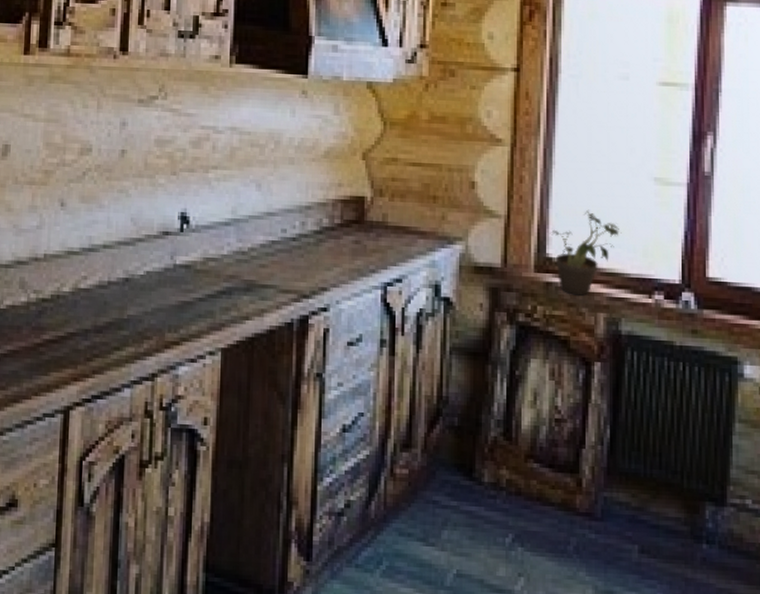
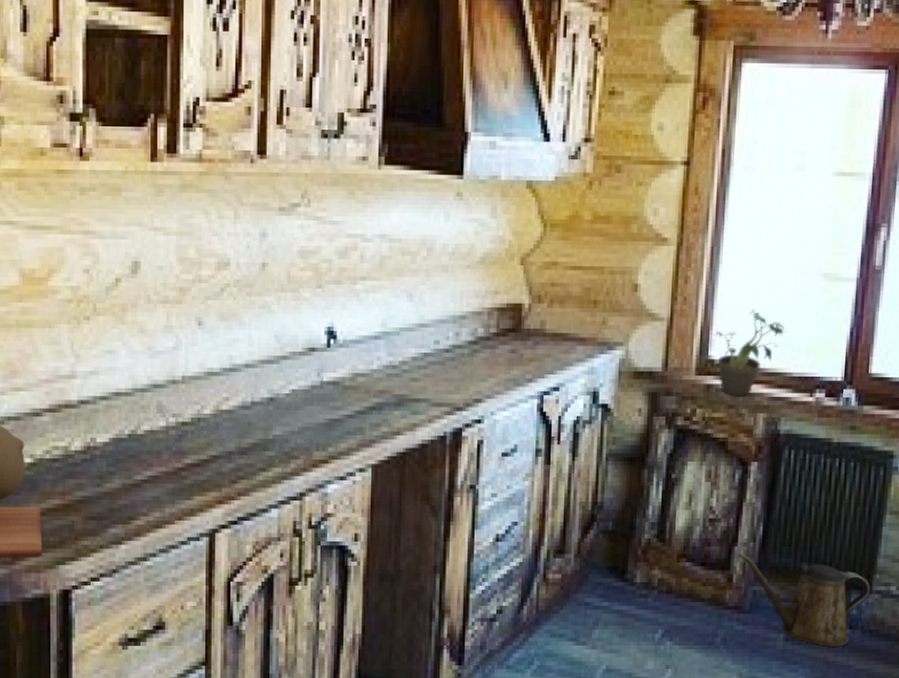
watering can: none [587,457,724,562] -> present [739,554,870,647]

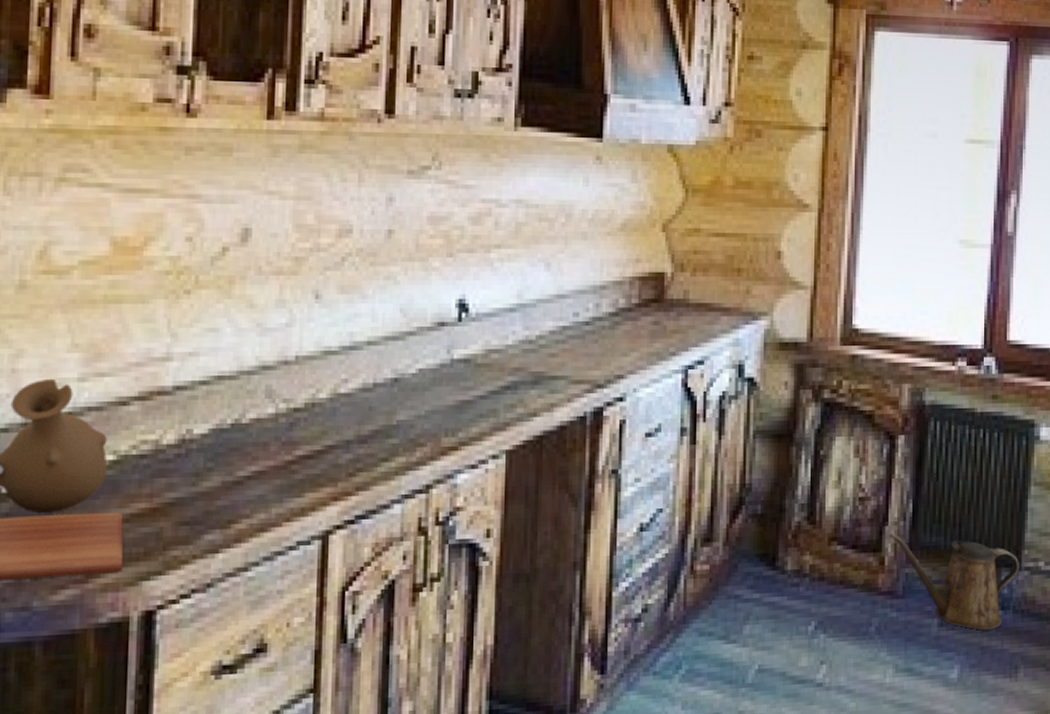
potted plant: present [713,309,787,397] -> none [857,276,927,367]

